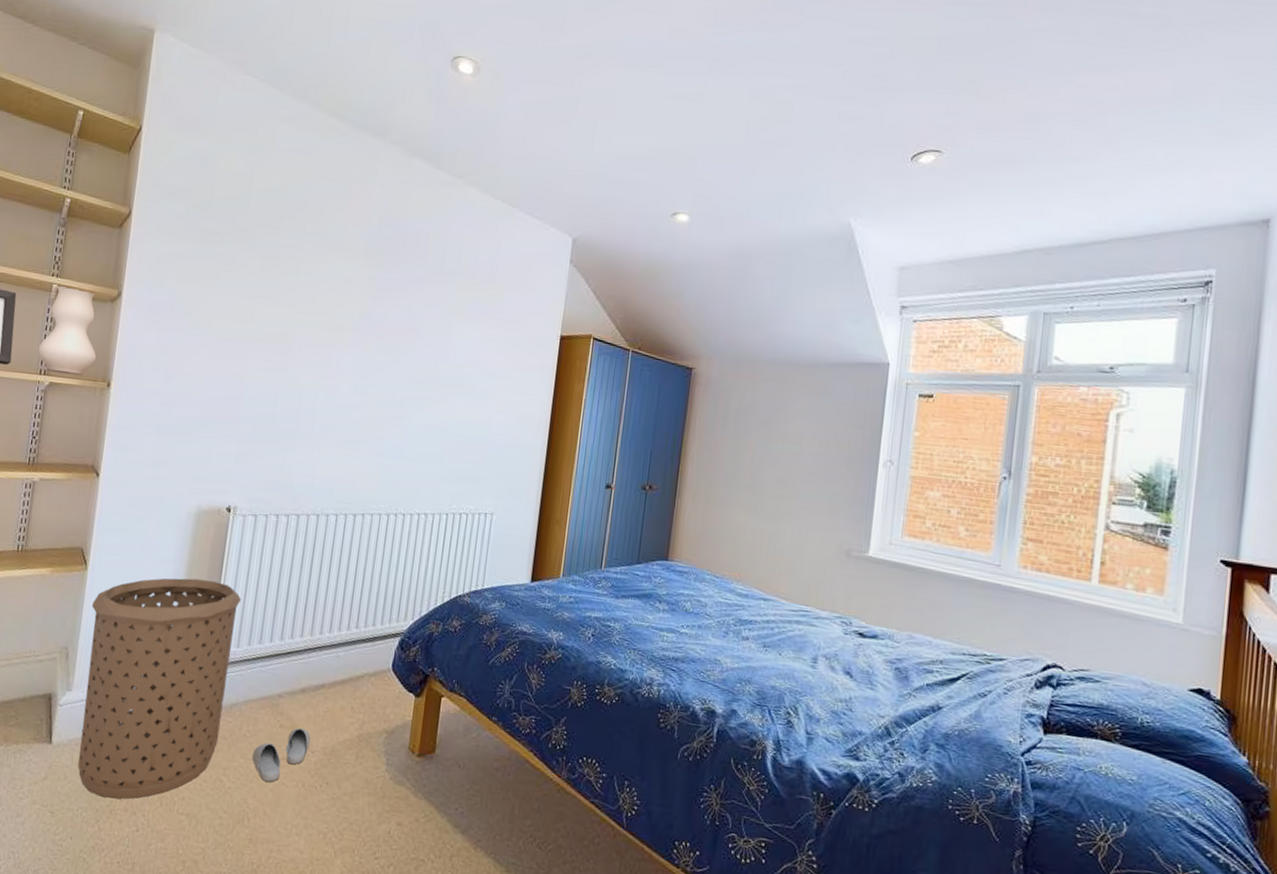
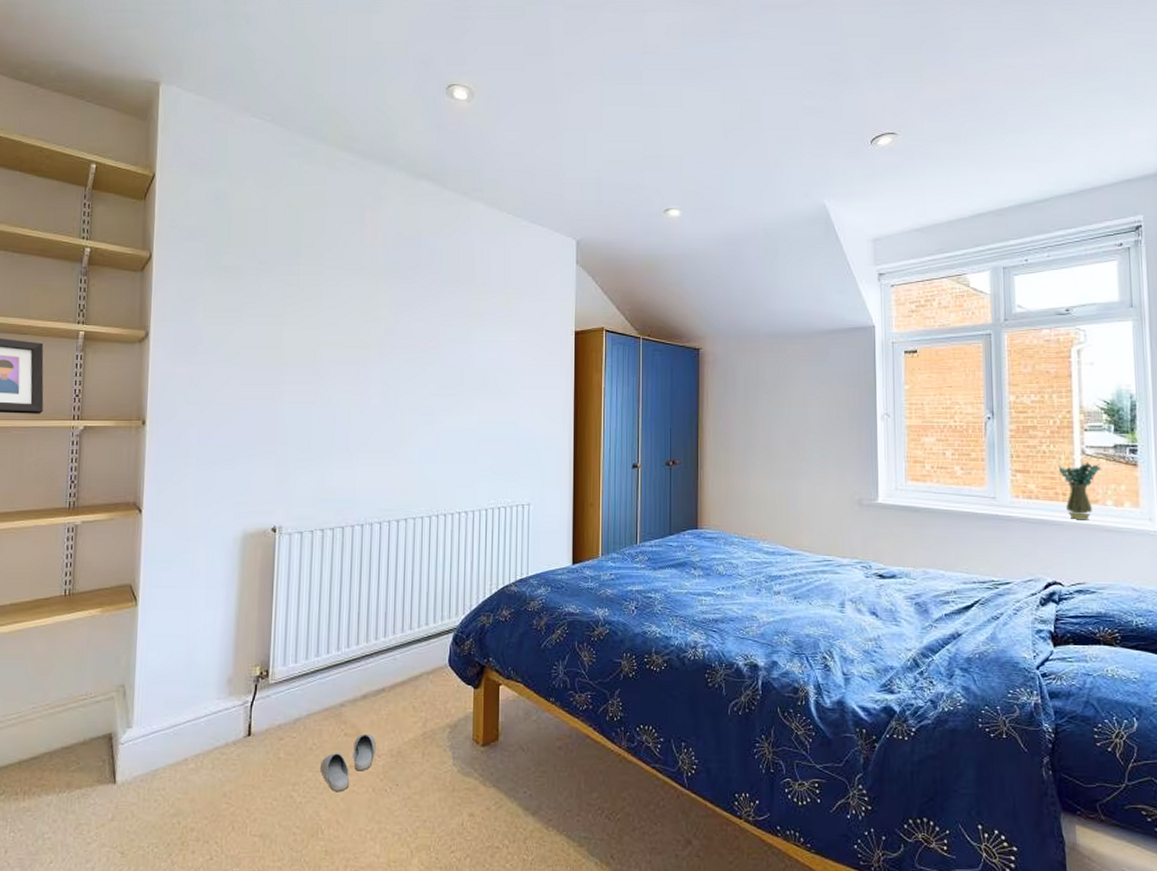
vase: present [38,284,97,376] -> none [69,331,129,417]
laundry basket: present [78,578,242,800] -> none [145,601,295,830]
vase: none [1076,538,1127,603] -> present [1058,461,1102,520]

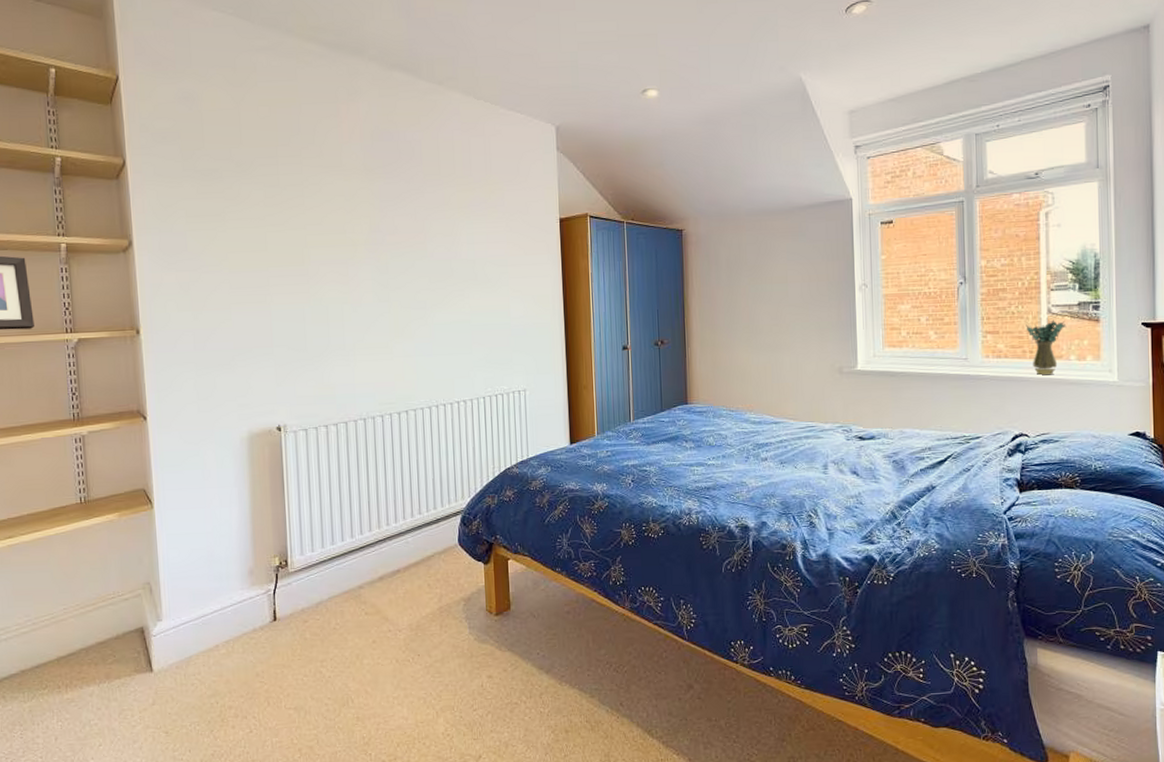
slippers: present [321,733,376,791] -> none [345,611,396,665]

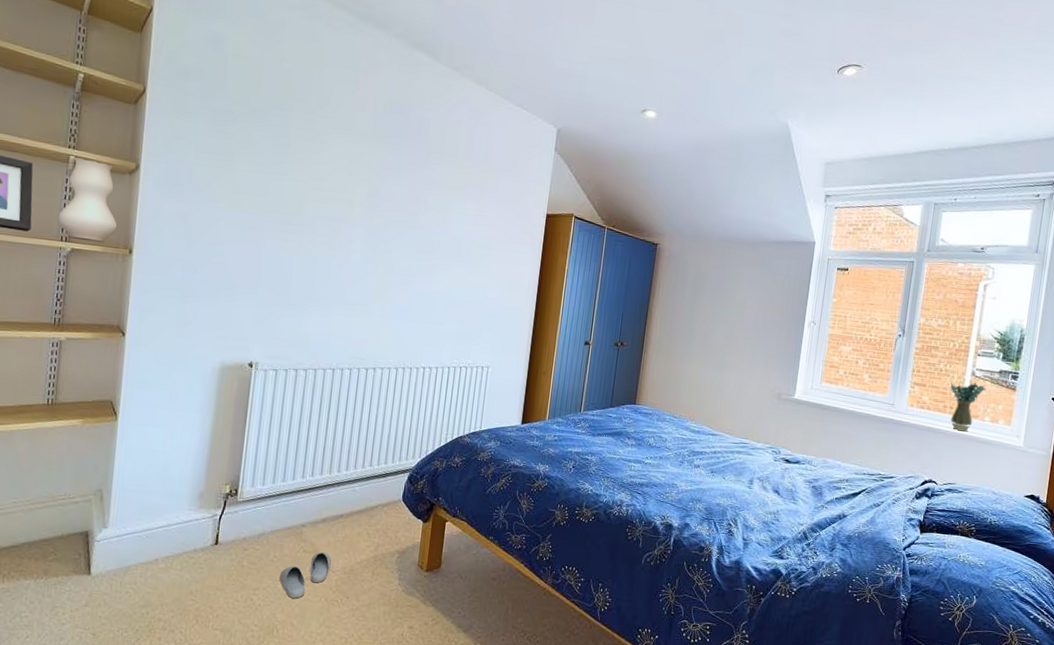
vase: none [59,244,120,329] -> present [58,156,118,243]
slippers: none [345,611,396,665] -> present [279,552,332,599]

